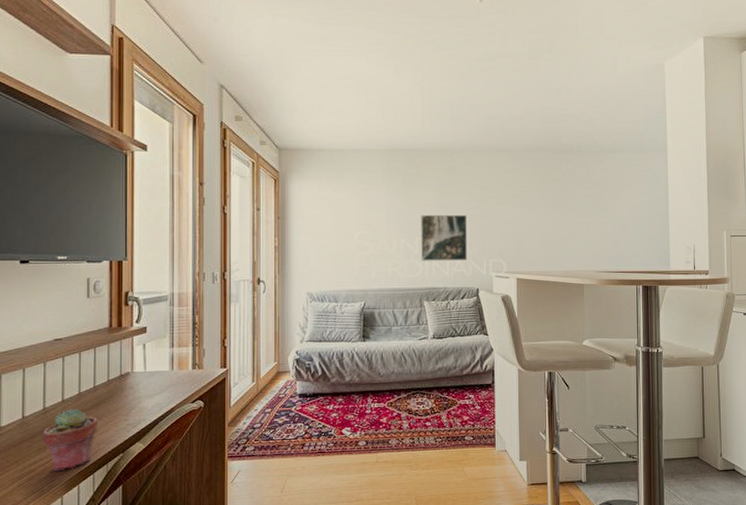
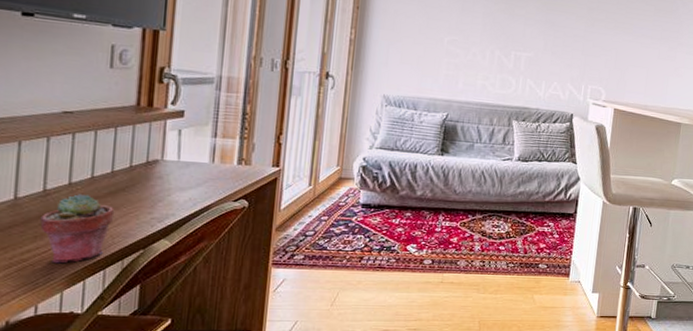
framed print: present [421,214,468,261] -> none [515,27,571,83]

